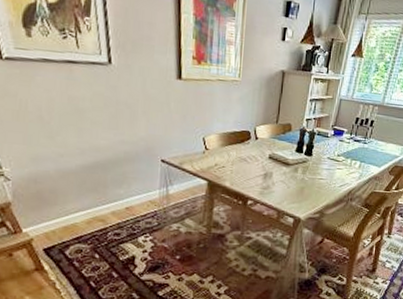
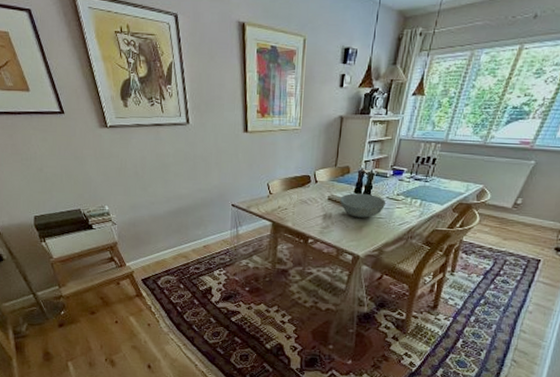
bowl: none [281,152,327,179] -> present [340,193,386,218]

